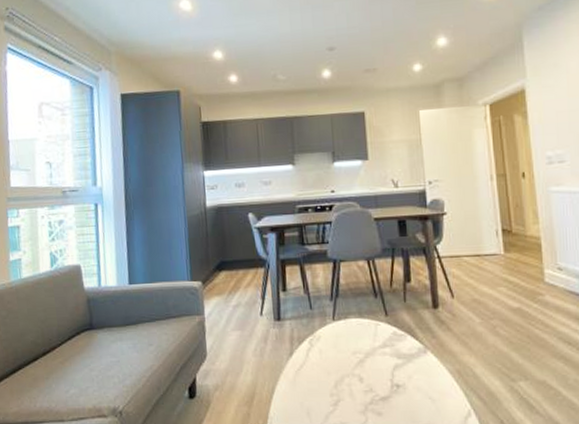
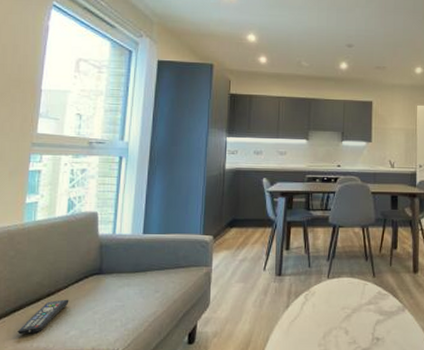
remote control: none [20,357,65,395] -> present [18,299,69,335]

